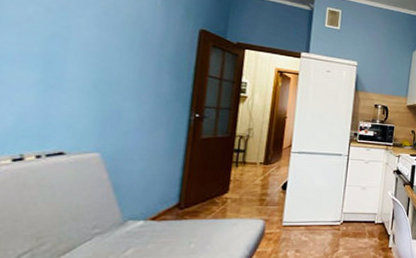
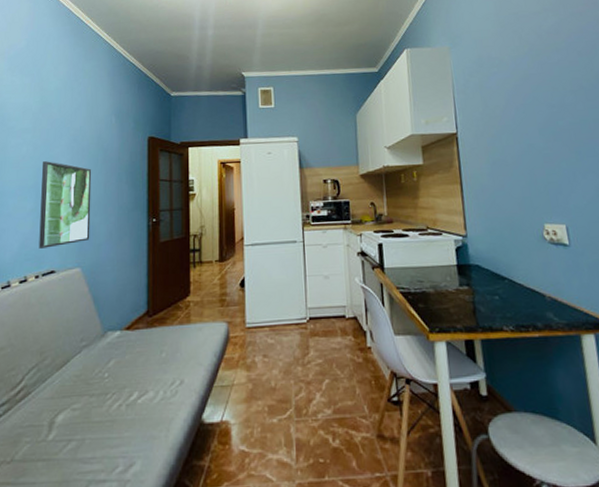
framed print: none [43,29,125,127] -> present [39,161,92,249]

